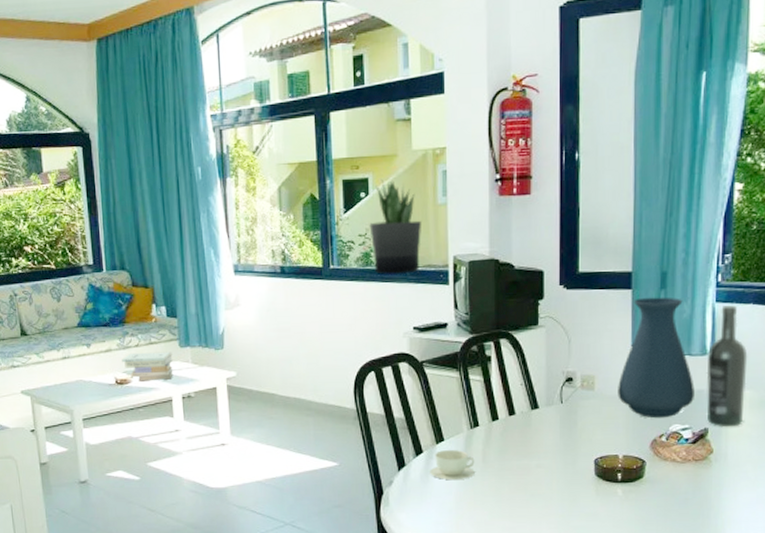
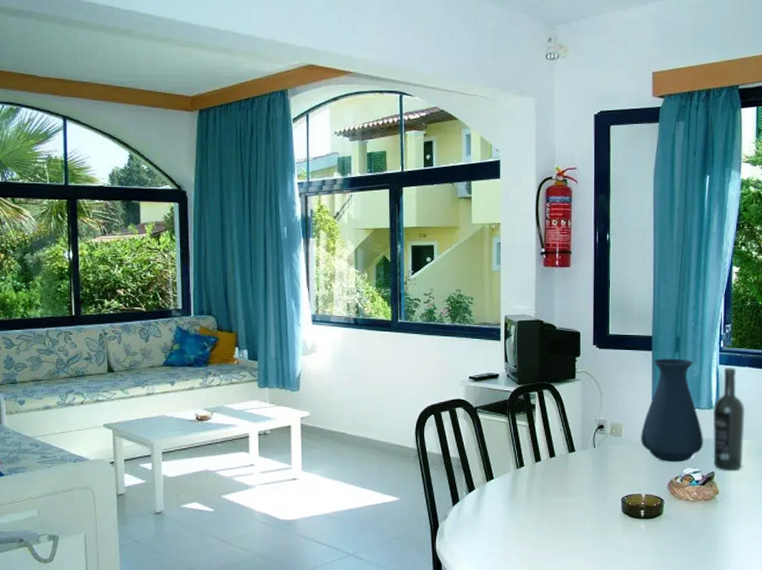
books: present [122,351,174,382] -> none [203,391,251,419]
planter: present [369,179,422,276] -> none [433,247,479,331]
teacup: present [430,449,475,480] -> none [481,487,520,514]

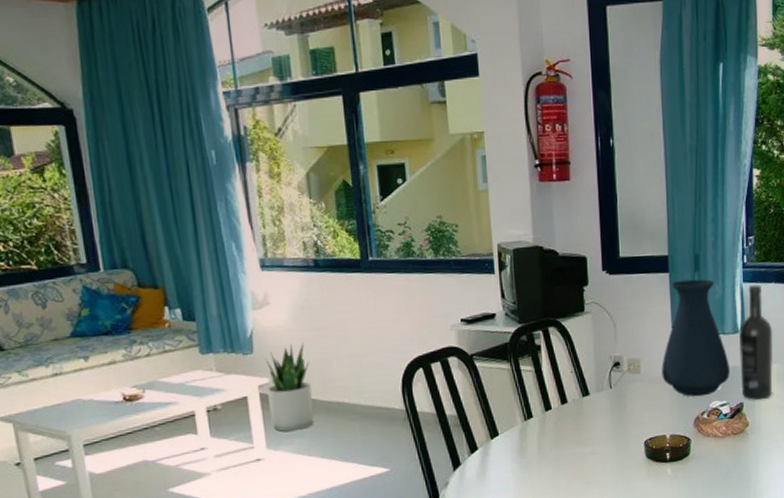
planter: none [307,386,343,458] -> present [264,343,314,432]

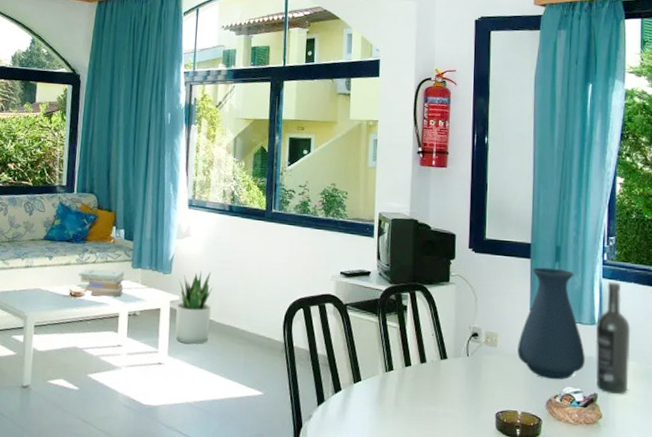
books: none [129,360,195,396] -> present [78,269,125,297]

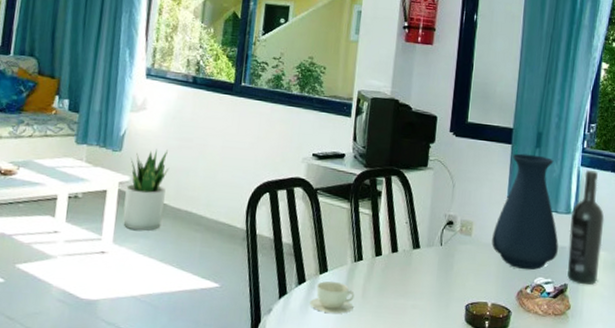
books: present [78,269,125,297] -> none [10,143,67,176]
teacup: none [346,389,388,420] -> present [310,281,355,314]

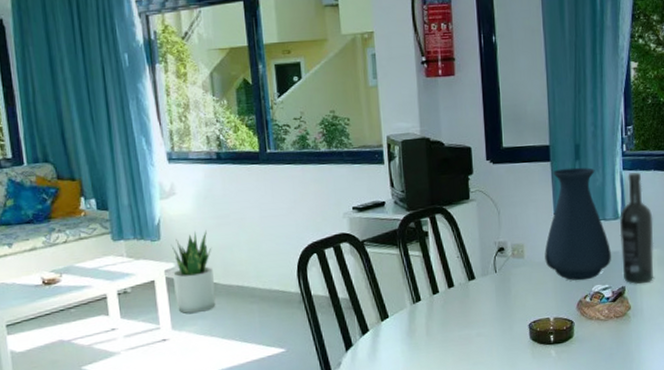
teacup: present [310,281,355,314] -> none [377,325,420,356]

